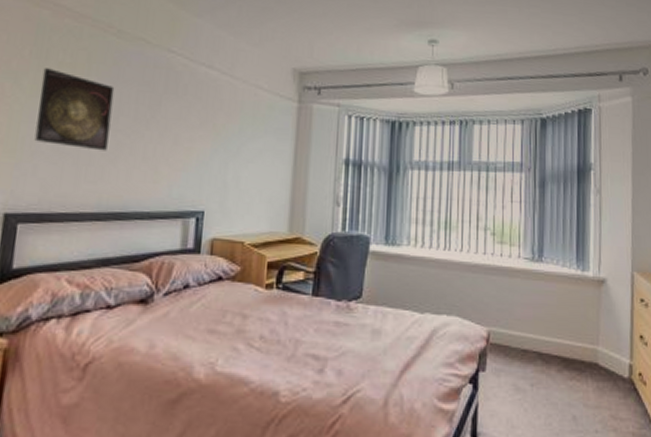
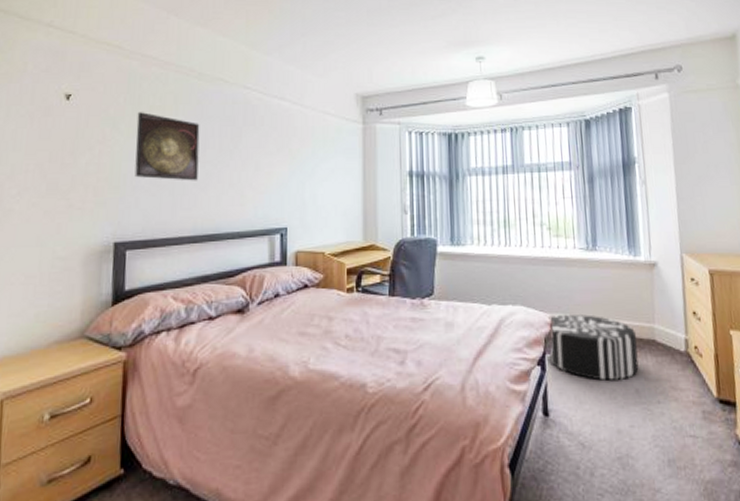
pouf: none [479,330,579,405] -> present [545,315,639,381]

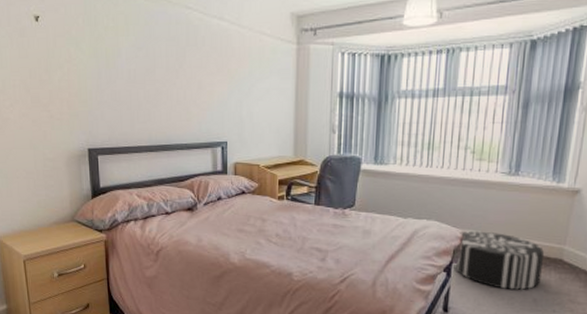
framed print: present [135,112,200,181] -> none [95,33,150,98]

